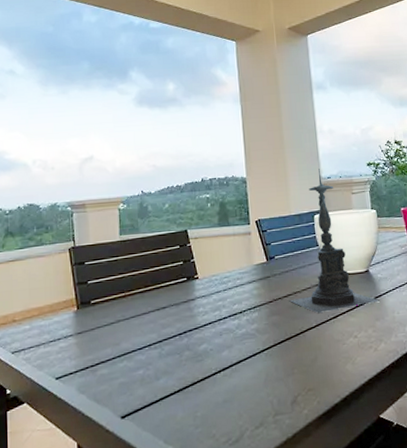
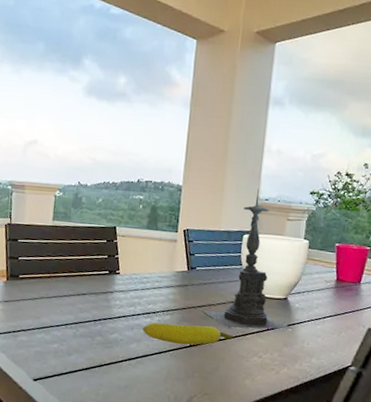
banana: none [232,314,326,342] -> present [143,322,234,345]

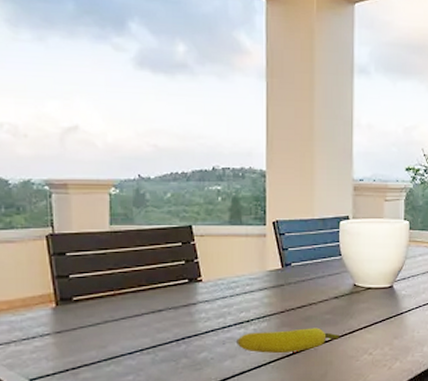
candle holder: present [202,189,293,330] -> none [303,169,401,328]

